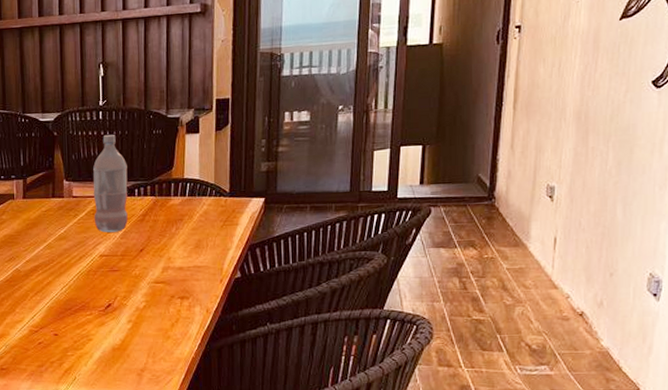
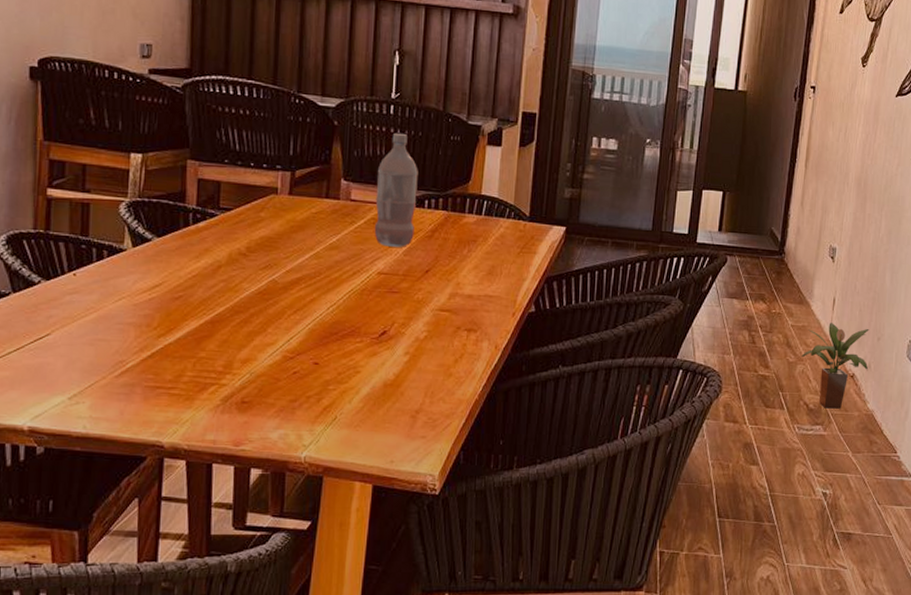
potted plant: none [520,262,599,348] -> present [801,323,869,409]

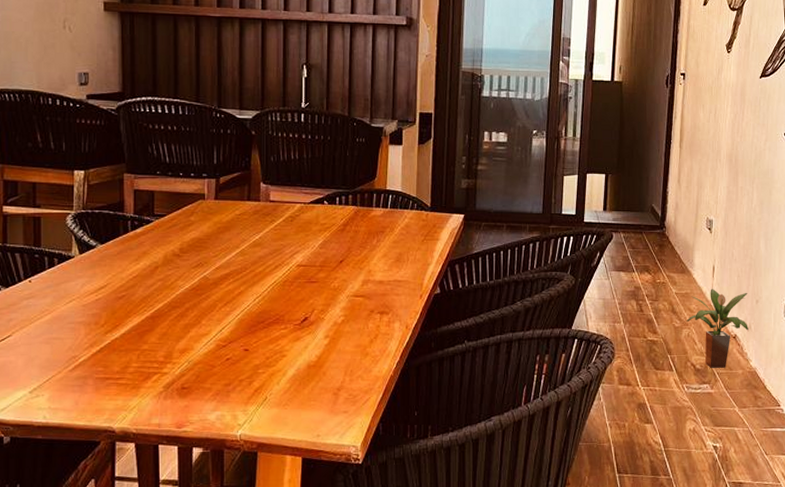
water bottle: present [374,132,418,247] -> none [292,138,329,241]

